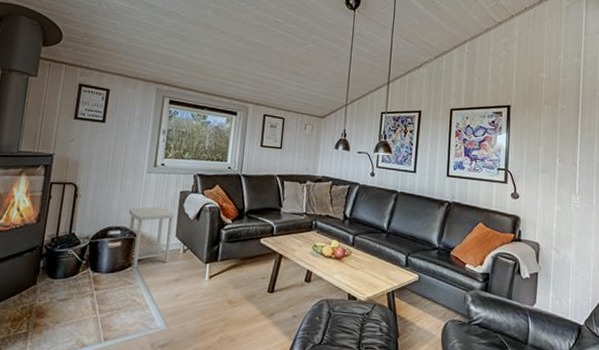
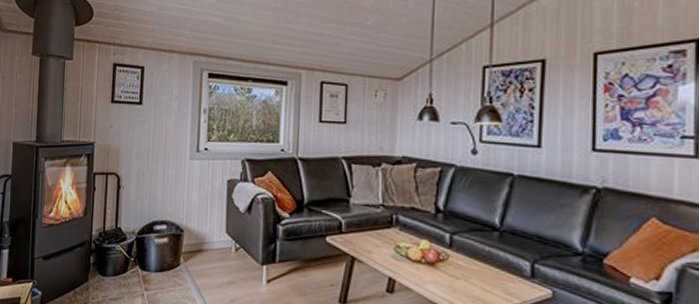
side table: present [128,206,176,268] -> none [173,197,224,267]

